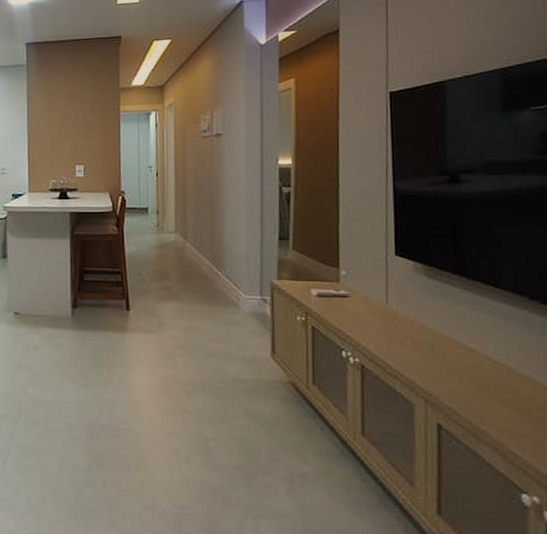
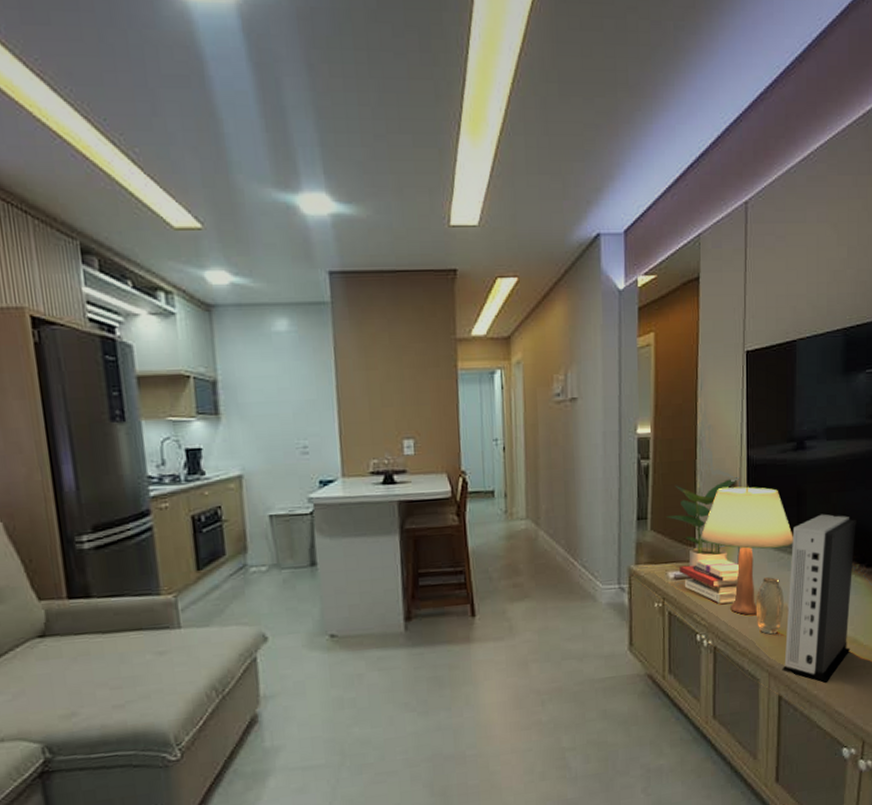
potted plant: none [308,206,385,297] -> present [666,477,739,579]
books: none [323,281,387,326] -> present [680,558,739,605]
table lamp: none [344,212,450,339] -> present [700,483,793,616]
vase: none [407,304,441,361] -> present [755,577,784,635]
video game console: none [440,246,527,421] -> present [782,514,856,684]

